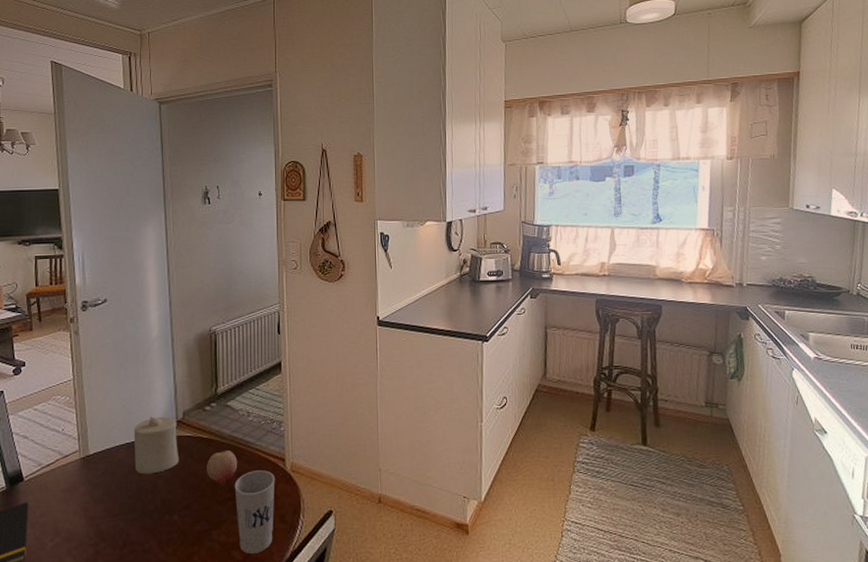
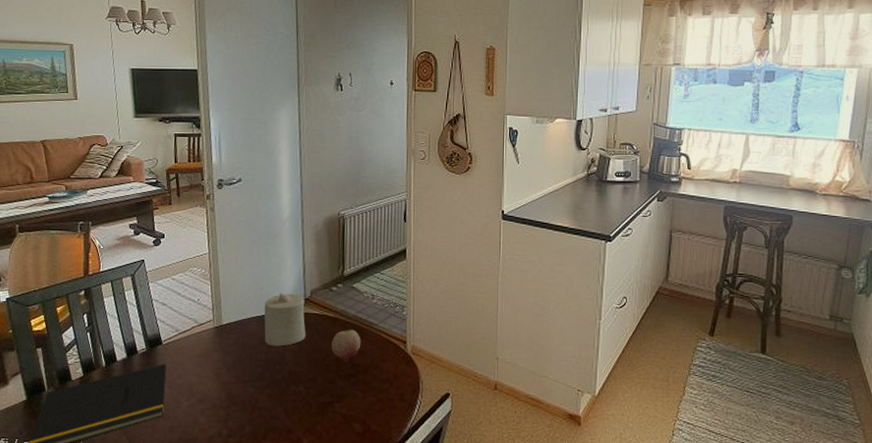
cup: present [234,470,275,554] -> none [357,350,396,427]

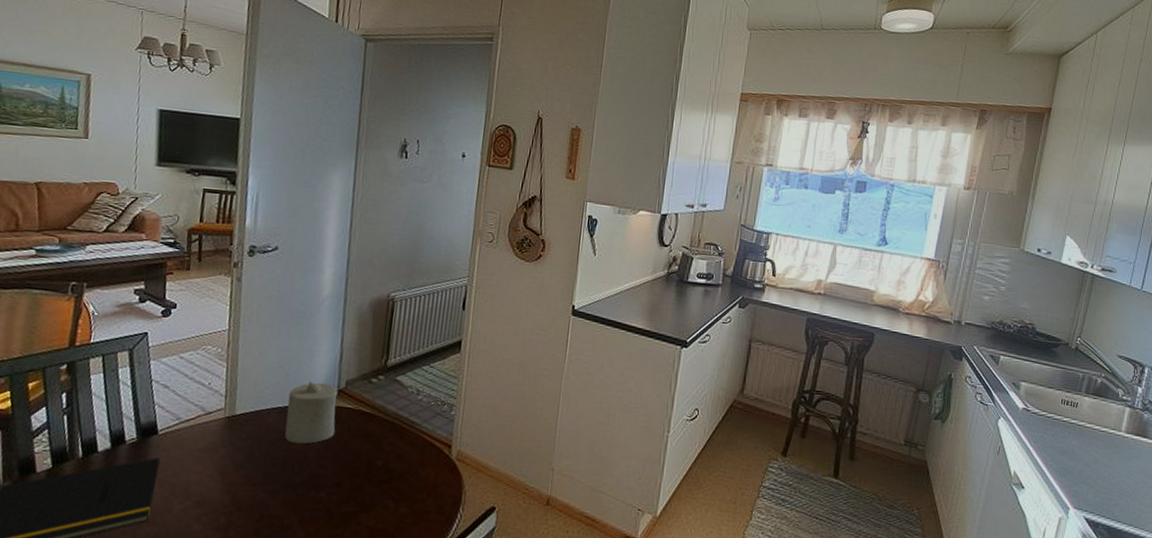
fruit: present [331,329,361,359] -> none [363,428,400,463]

